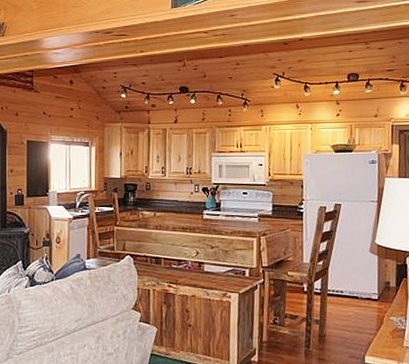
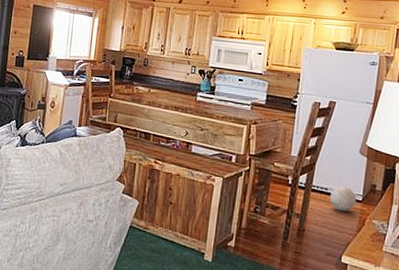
ball: none [346,287,372,312] -> present [329,186,356,211]

